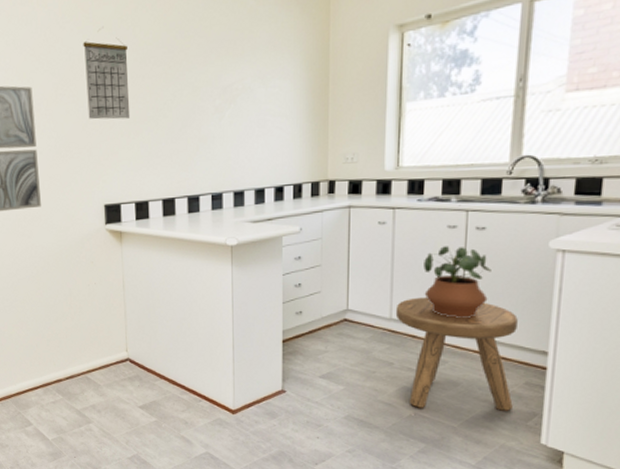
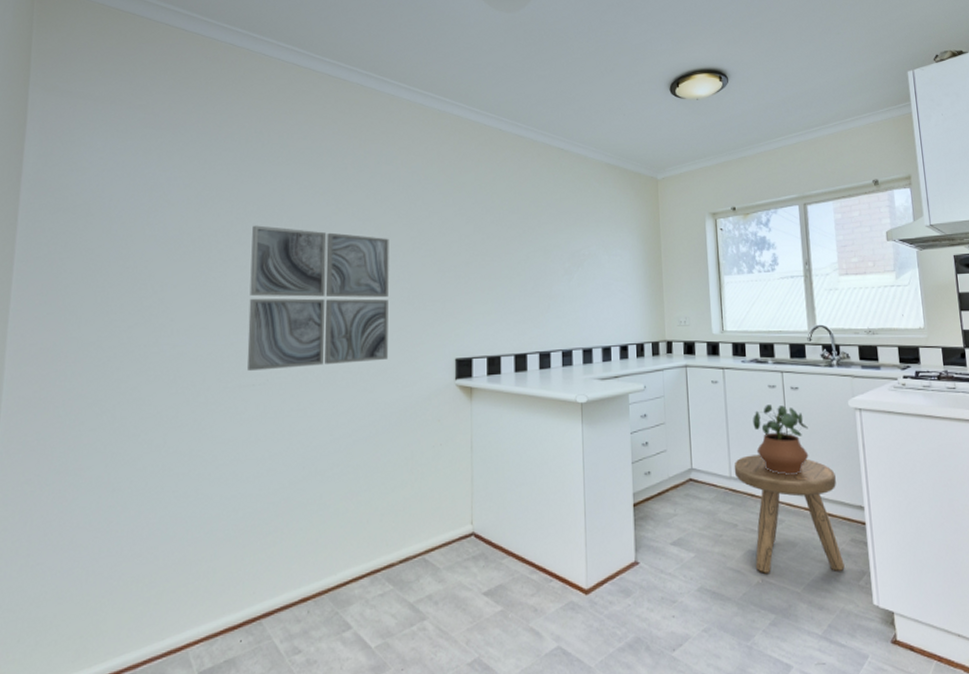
calendar: present [83,27,131,120] -> none [443,191,486,275]

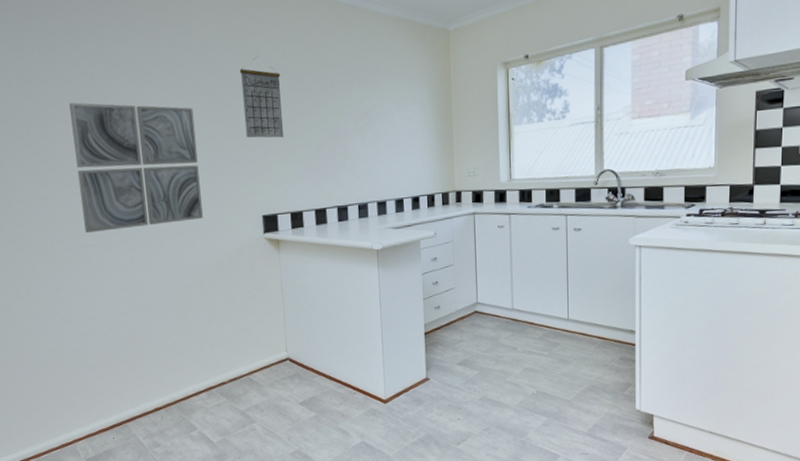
calendar: none [443,191,486,275] -> present [239,56,284,138]
stool: present [734,454,845,573] -> none [516,289,612,386]
potted plant: present [753,404,809,475] -> none [536,245,588,306]

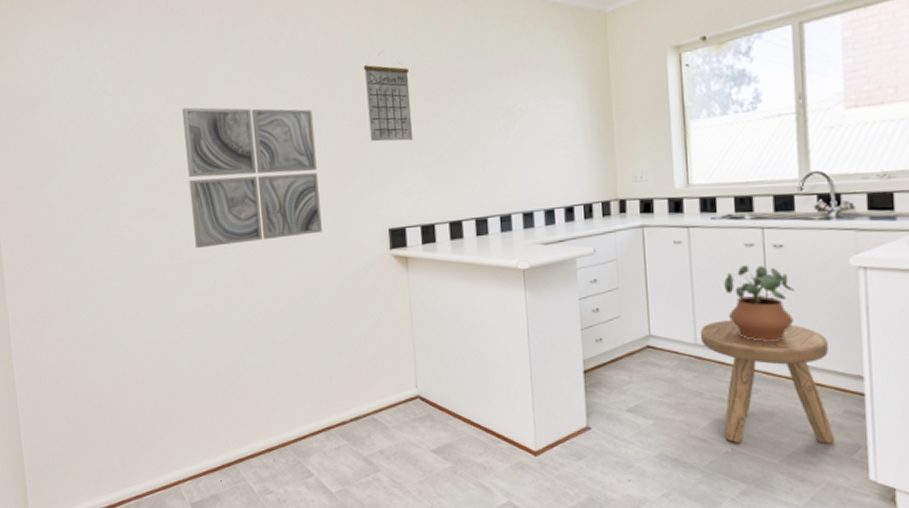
stool: none [516,289,612,386] -> present [700,320,835,444]
potted plant: none [536,245,588,306] -> present [724,265,794,341]

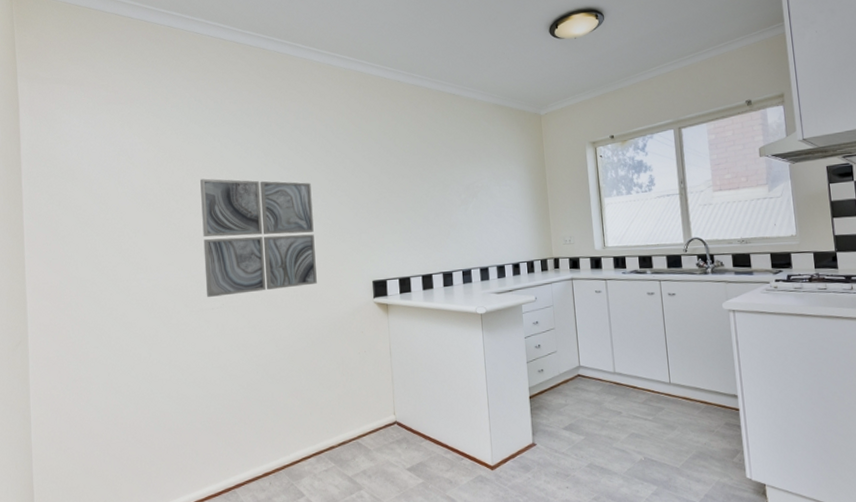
calendar: present [363,51,414,142] -> none [353,138,394,210]
stool: present [700,320,835,444] -> none [617,353,720,452]
potted plant: present [724,265,794,341] -> none [634,309,686,369]

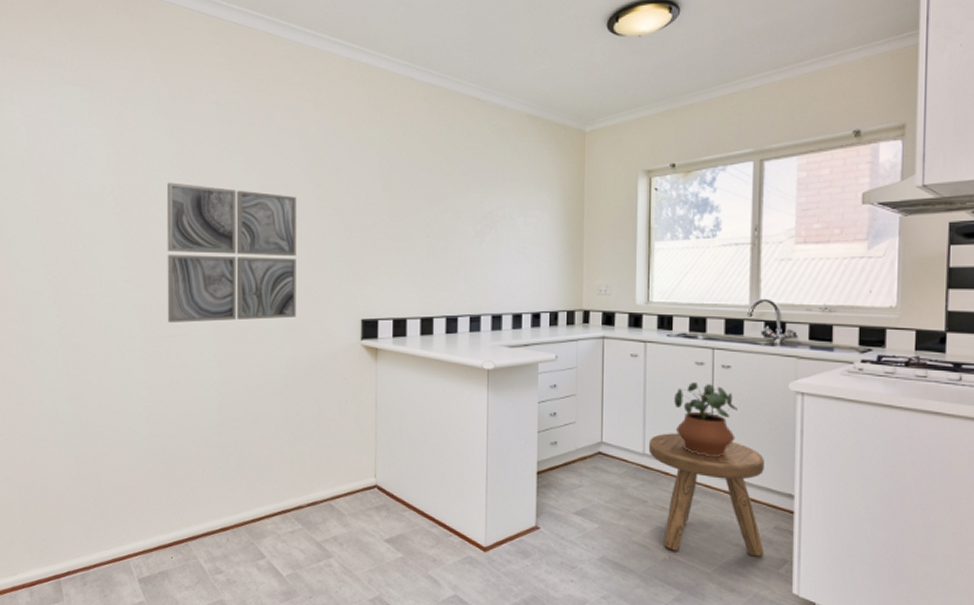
stool: none [617,353,720,452] -> present [648,433,764,557]
potted plant: none [634,309,686,369] -> present [674,382,738,456]

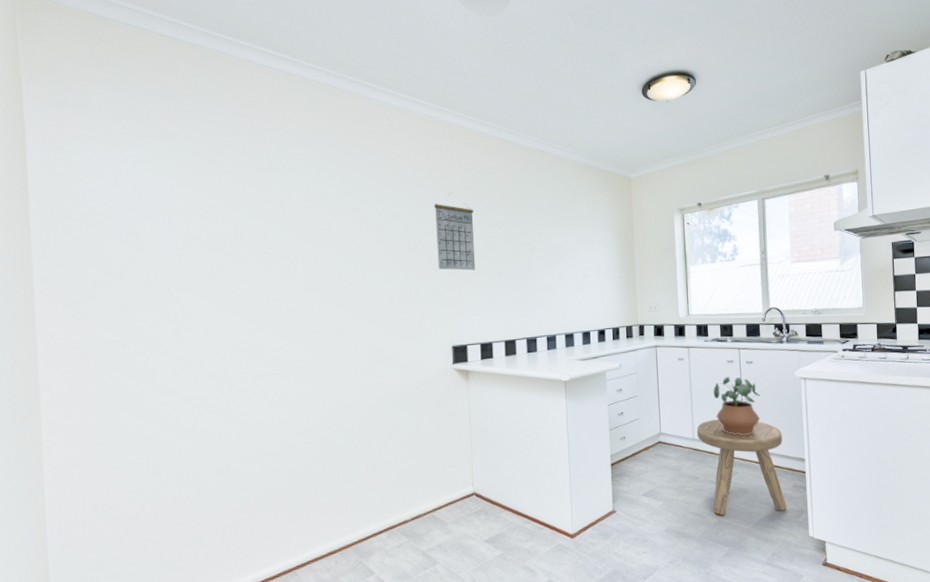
wall art: present [167,182,297,322] -> none [257,229,391,362]
calendar: none [350,146,394,235] -> present [434,193,476,271]

